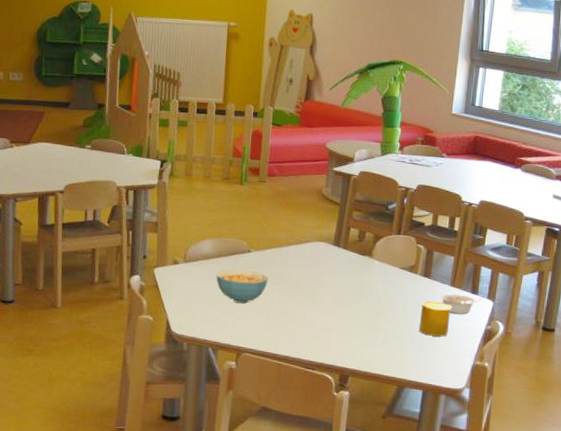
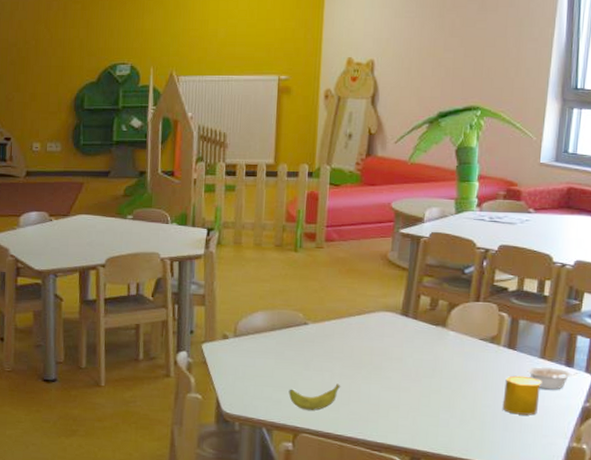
cereal bowl: present [216,269,268,304] -> none [269,343,327,380]
banana: none [232,307,280,332] -> present [288,383,341,410]

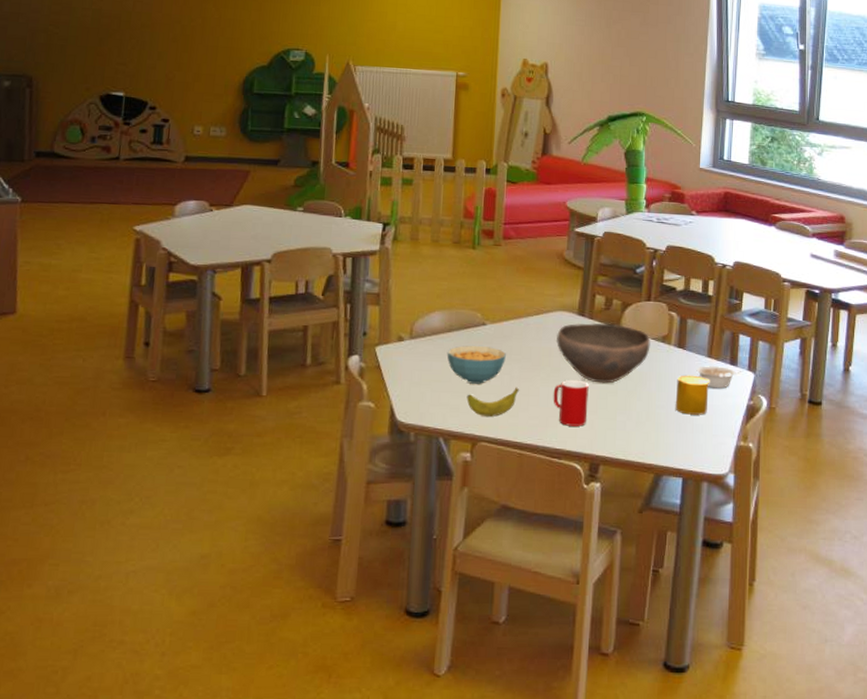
cereal bowl: none [269,343,327,380] -> present [447,345,506,384]
cup: none [374,377,411,422] -> present [553,379,589,427]
bowl: none [378,322,478,382] -> present [555,322,651,384]

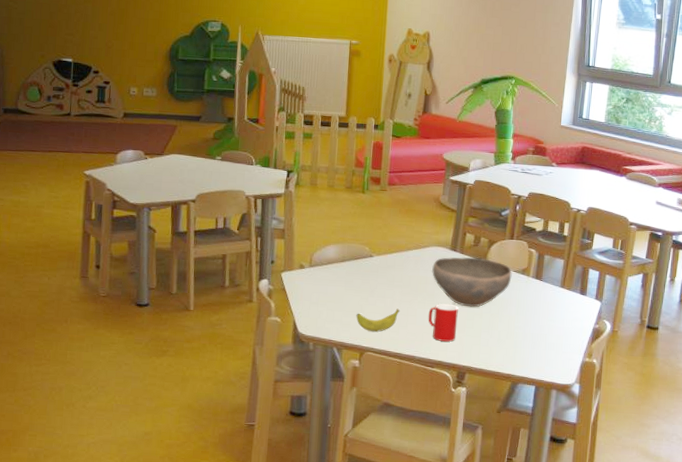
cereal bowl: present [447,345,506,384] -> none [340,273,389,305]
cup: present [675,375,709,415] -> none [531,302,561,335]
legume: present [696,365,741,389] -> none [550,294,589,314]

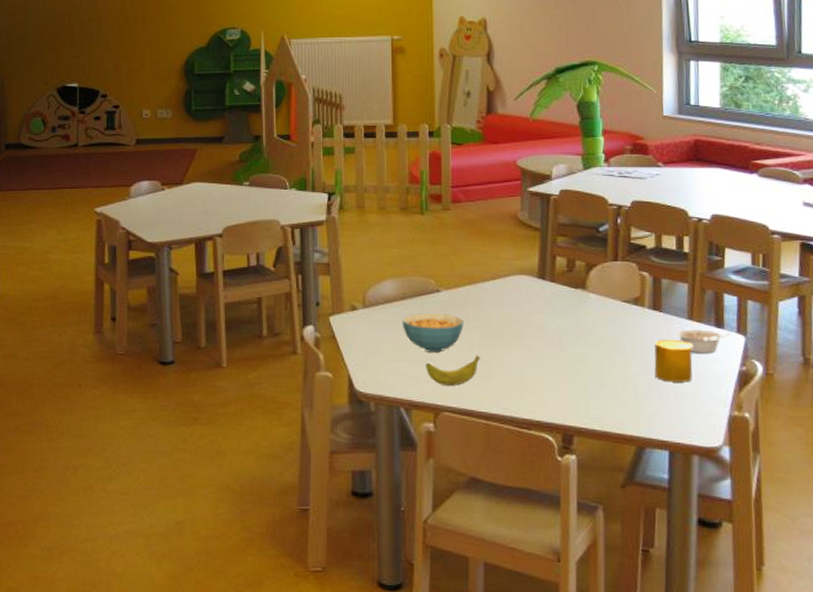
cereal bowl: none [340,273,389,305] -> present [402,312,464,353]
cup: present [428,303,458,342] -> none [517,346,556,396]
bowl: present [431,256,512,307] -> none [515,285,621,350]
cup: none [531,302,561,335] -> present [654,339,693,383]
legume: none [550,294,589,314] -> present [676,328,729,354]

